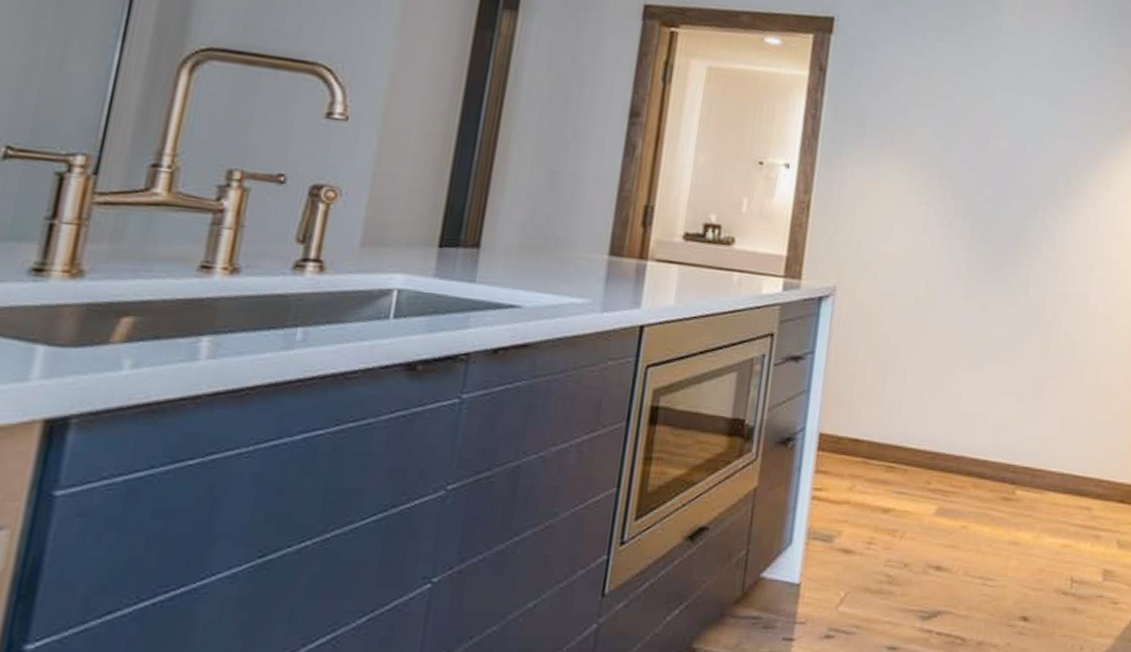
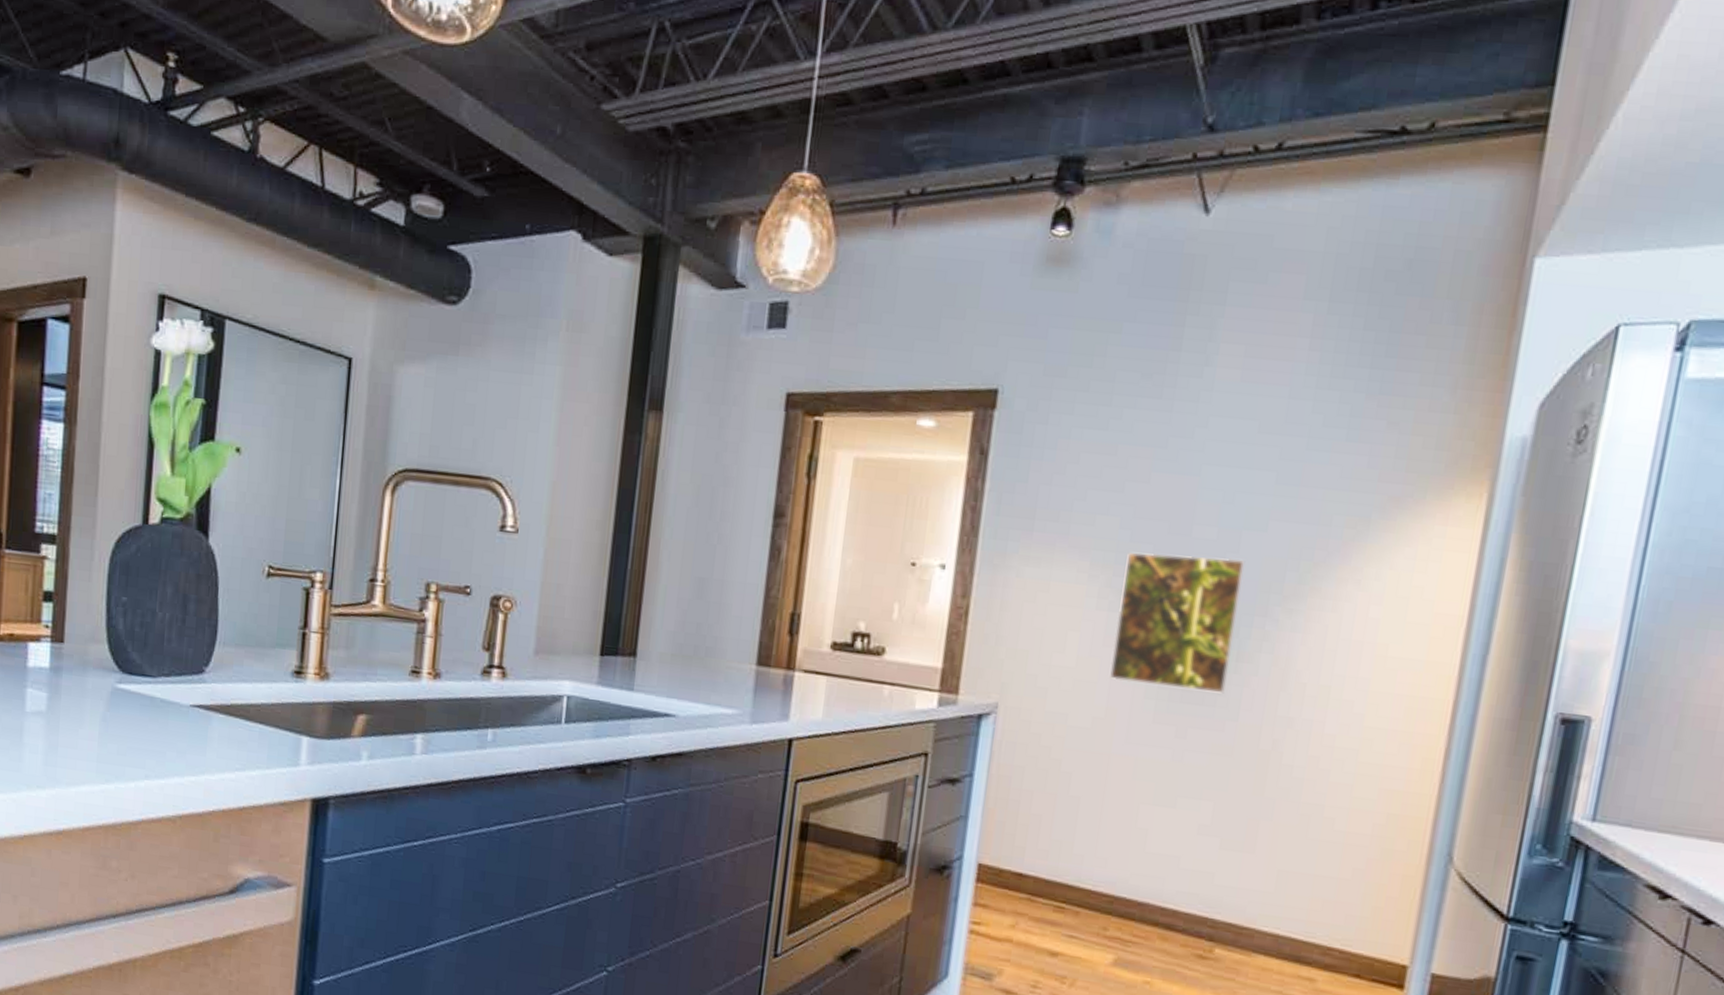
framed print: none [928,158,1029,274] -> present [1110,552,1246,694]

